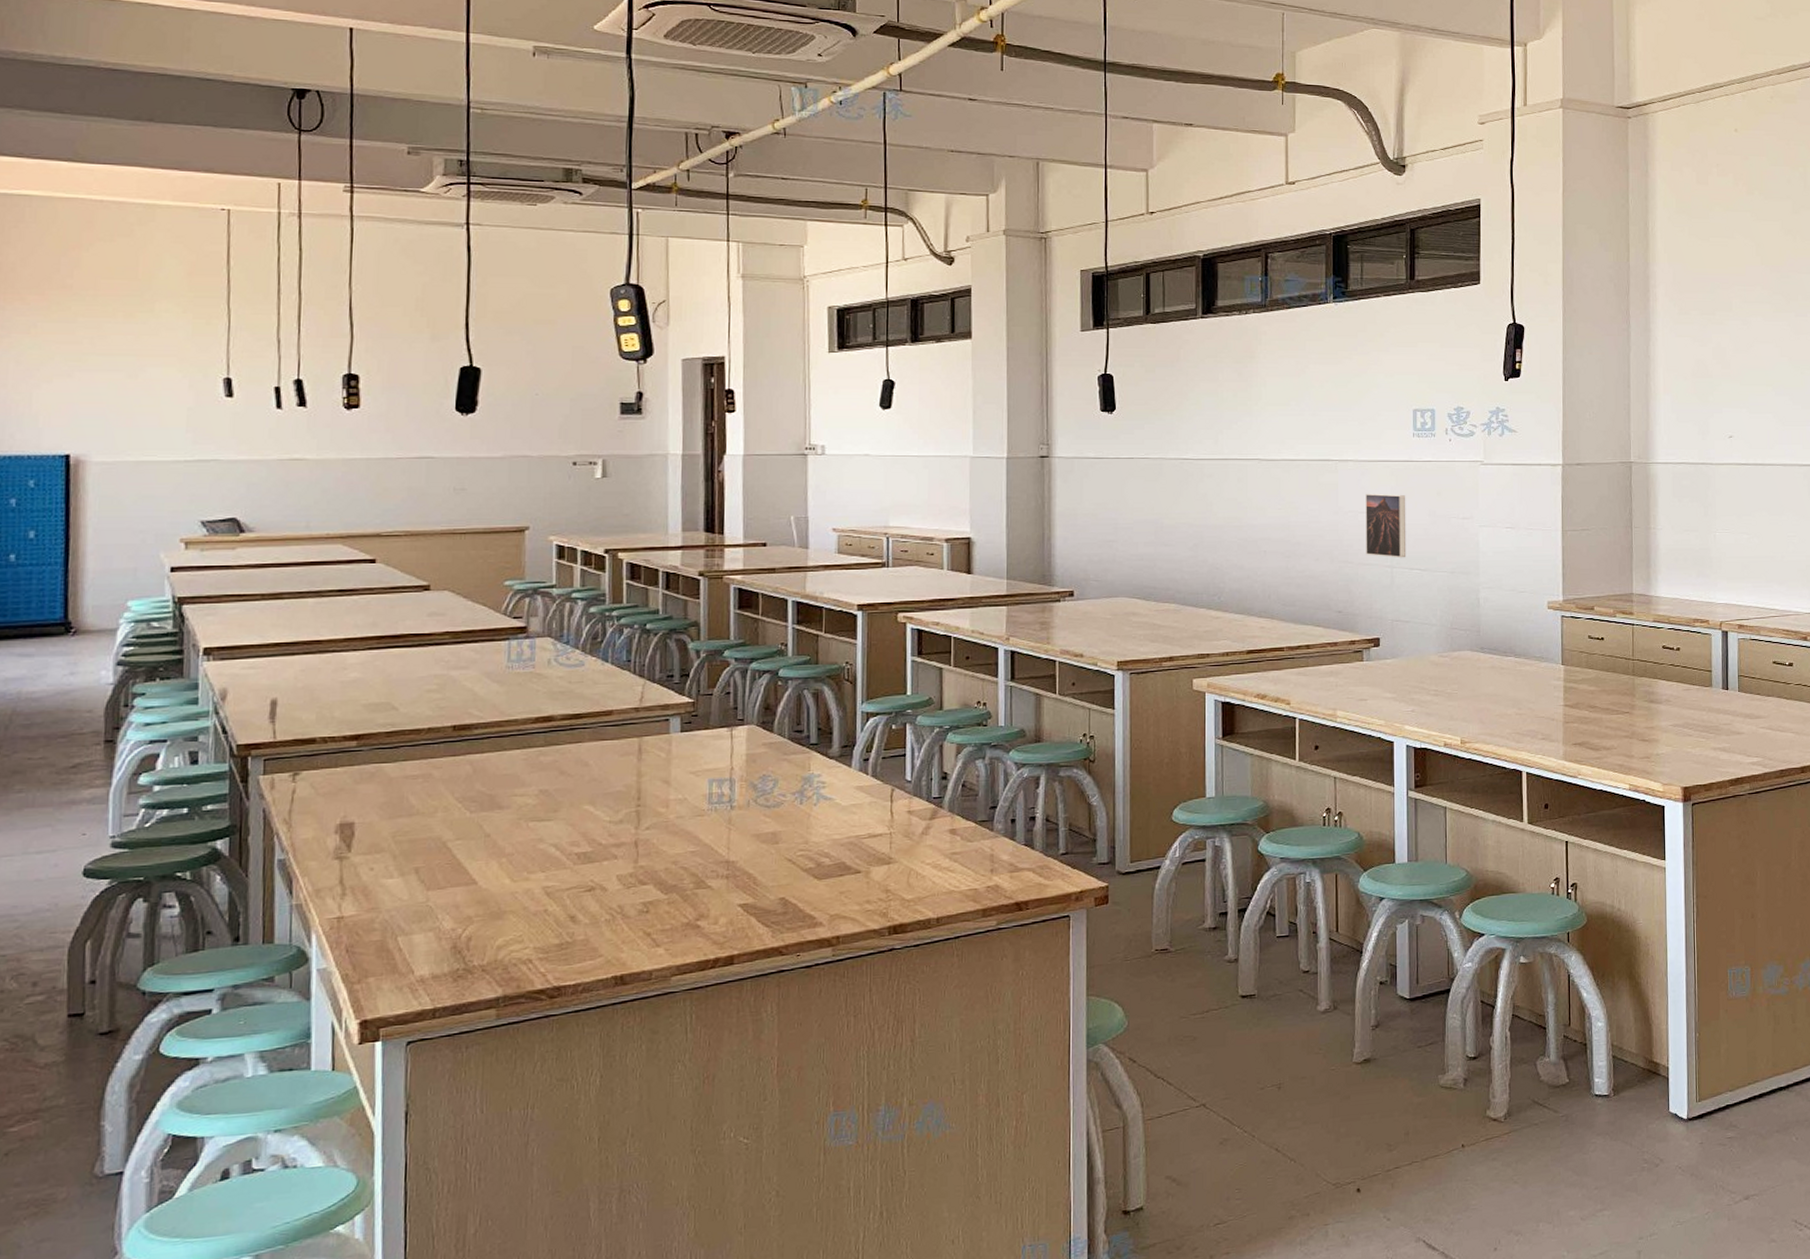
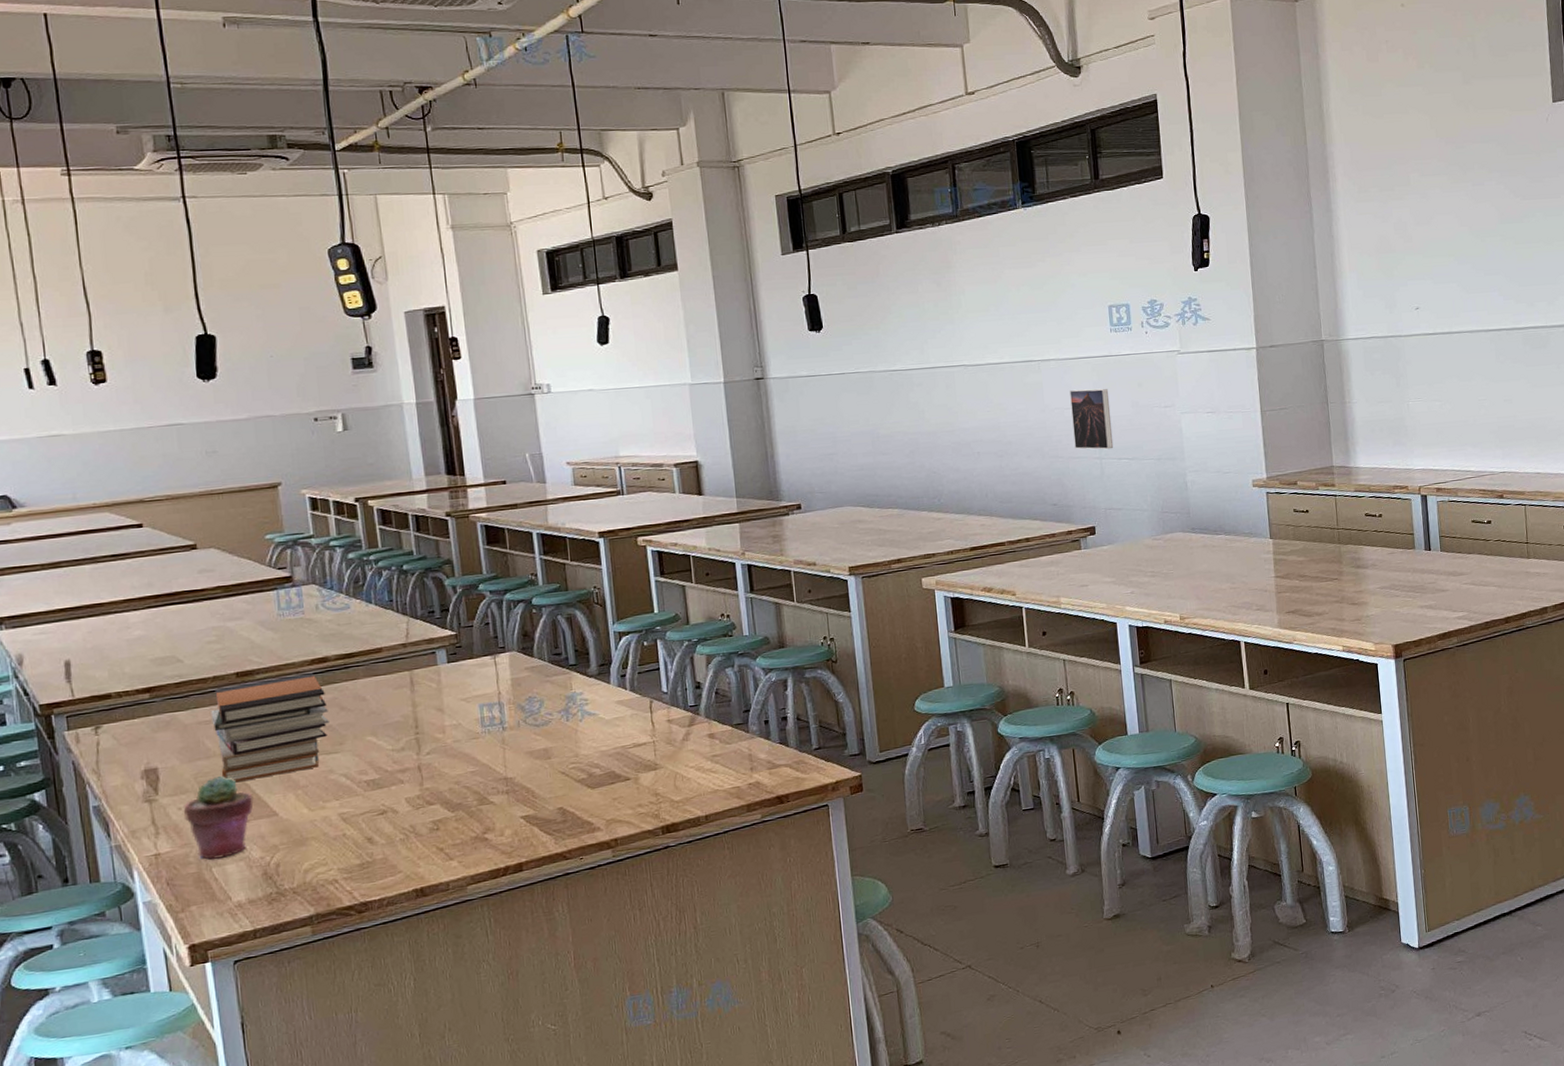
potted succulent: none [375,836,453,928] -> present [183,775,254,860]
book stack: none [420,732,546,845] -> present [211,673,329,783]

